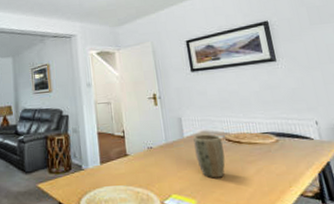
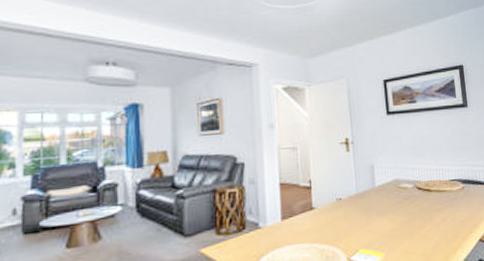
plant pot: present [193,134,226,178] -> none [385,182,415,229]

